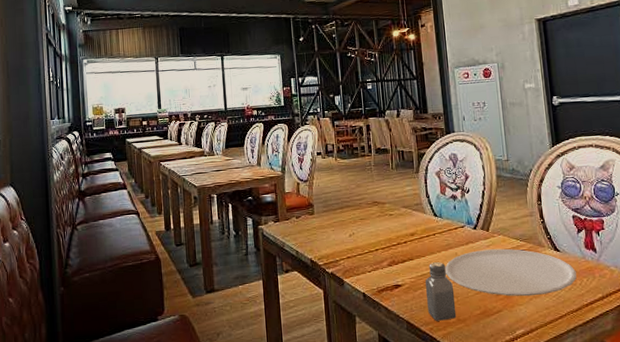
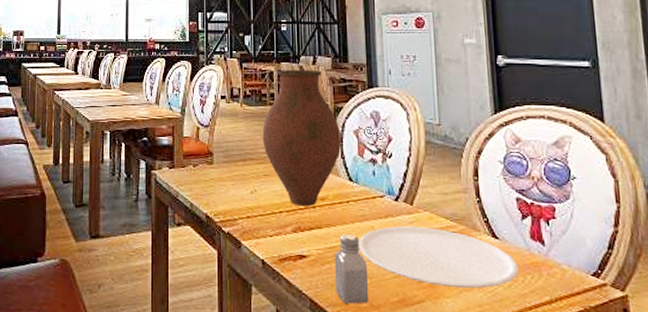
vase: none [356,122,426,243] -> present [262,70,342,207]

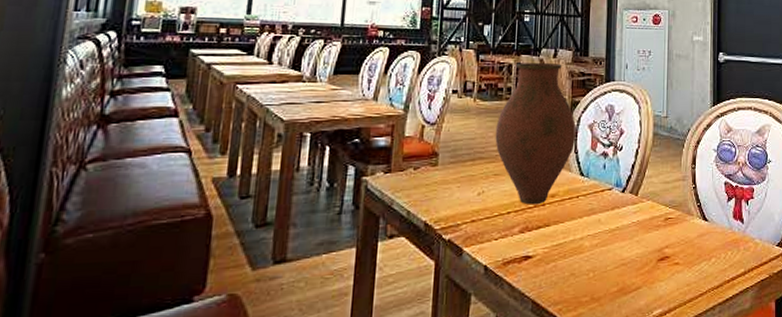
saltshaker: present [335,234,369,304] -> none [559,229,592,300]
plate: present [359,226,519,289] -> none [585,216,722,271]

